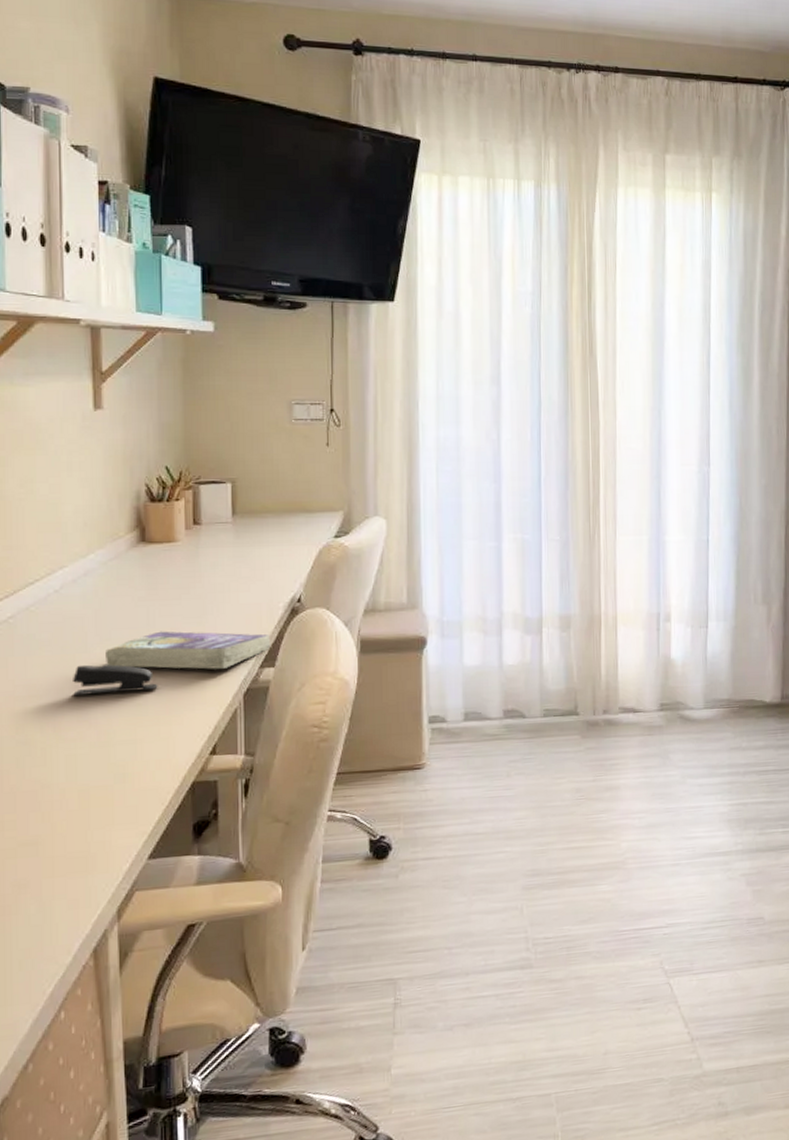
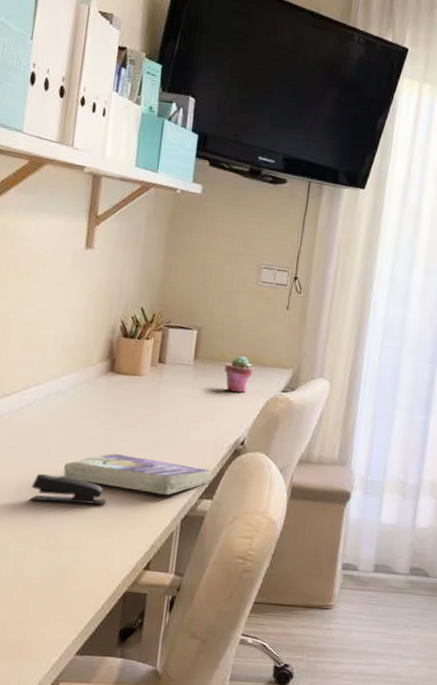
potted succulent: none [267,505,300,545] -> present [224,356,254,393]

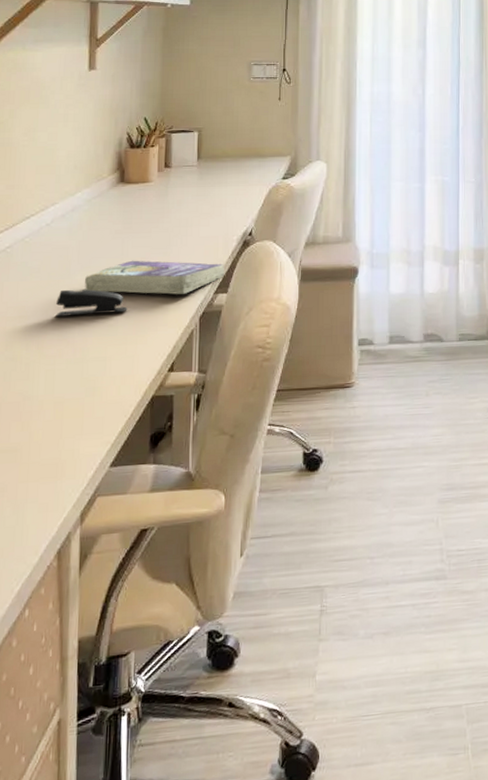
potted succulent: present [224,356,254,393] -> none [227,151,254,185]

